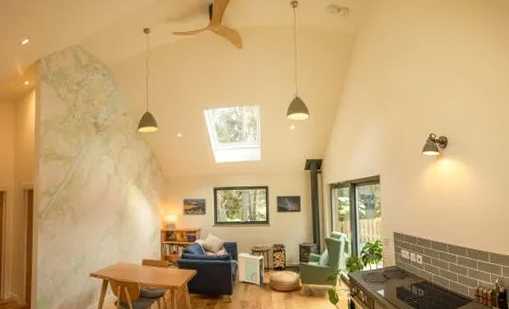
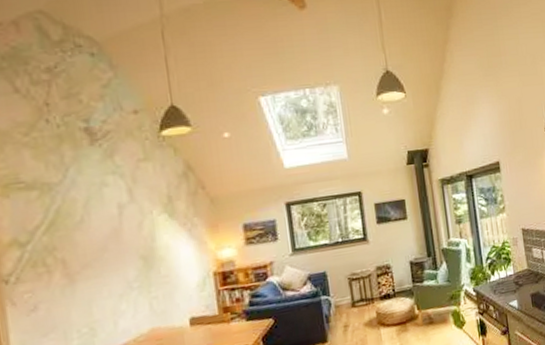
air purifier: present [239,252,264,285] -> none [330,282,369,323]

